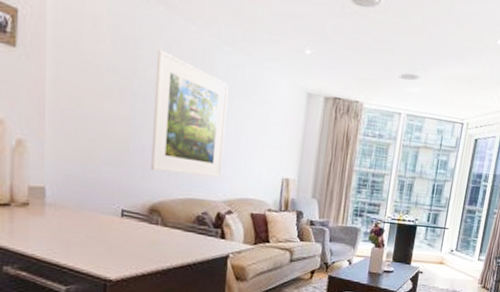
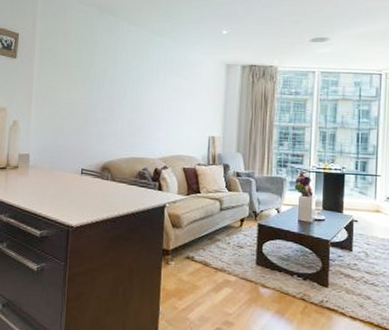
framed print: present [150,49,229,178] -> none [103,46,161,140]

